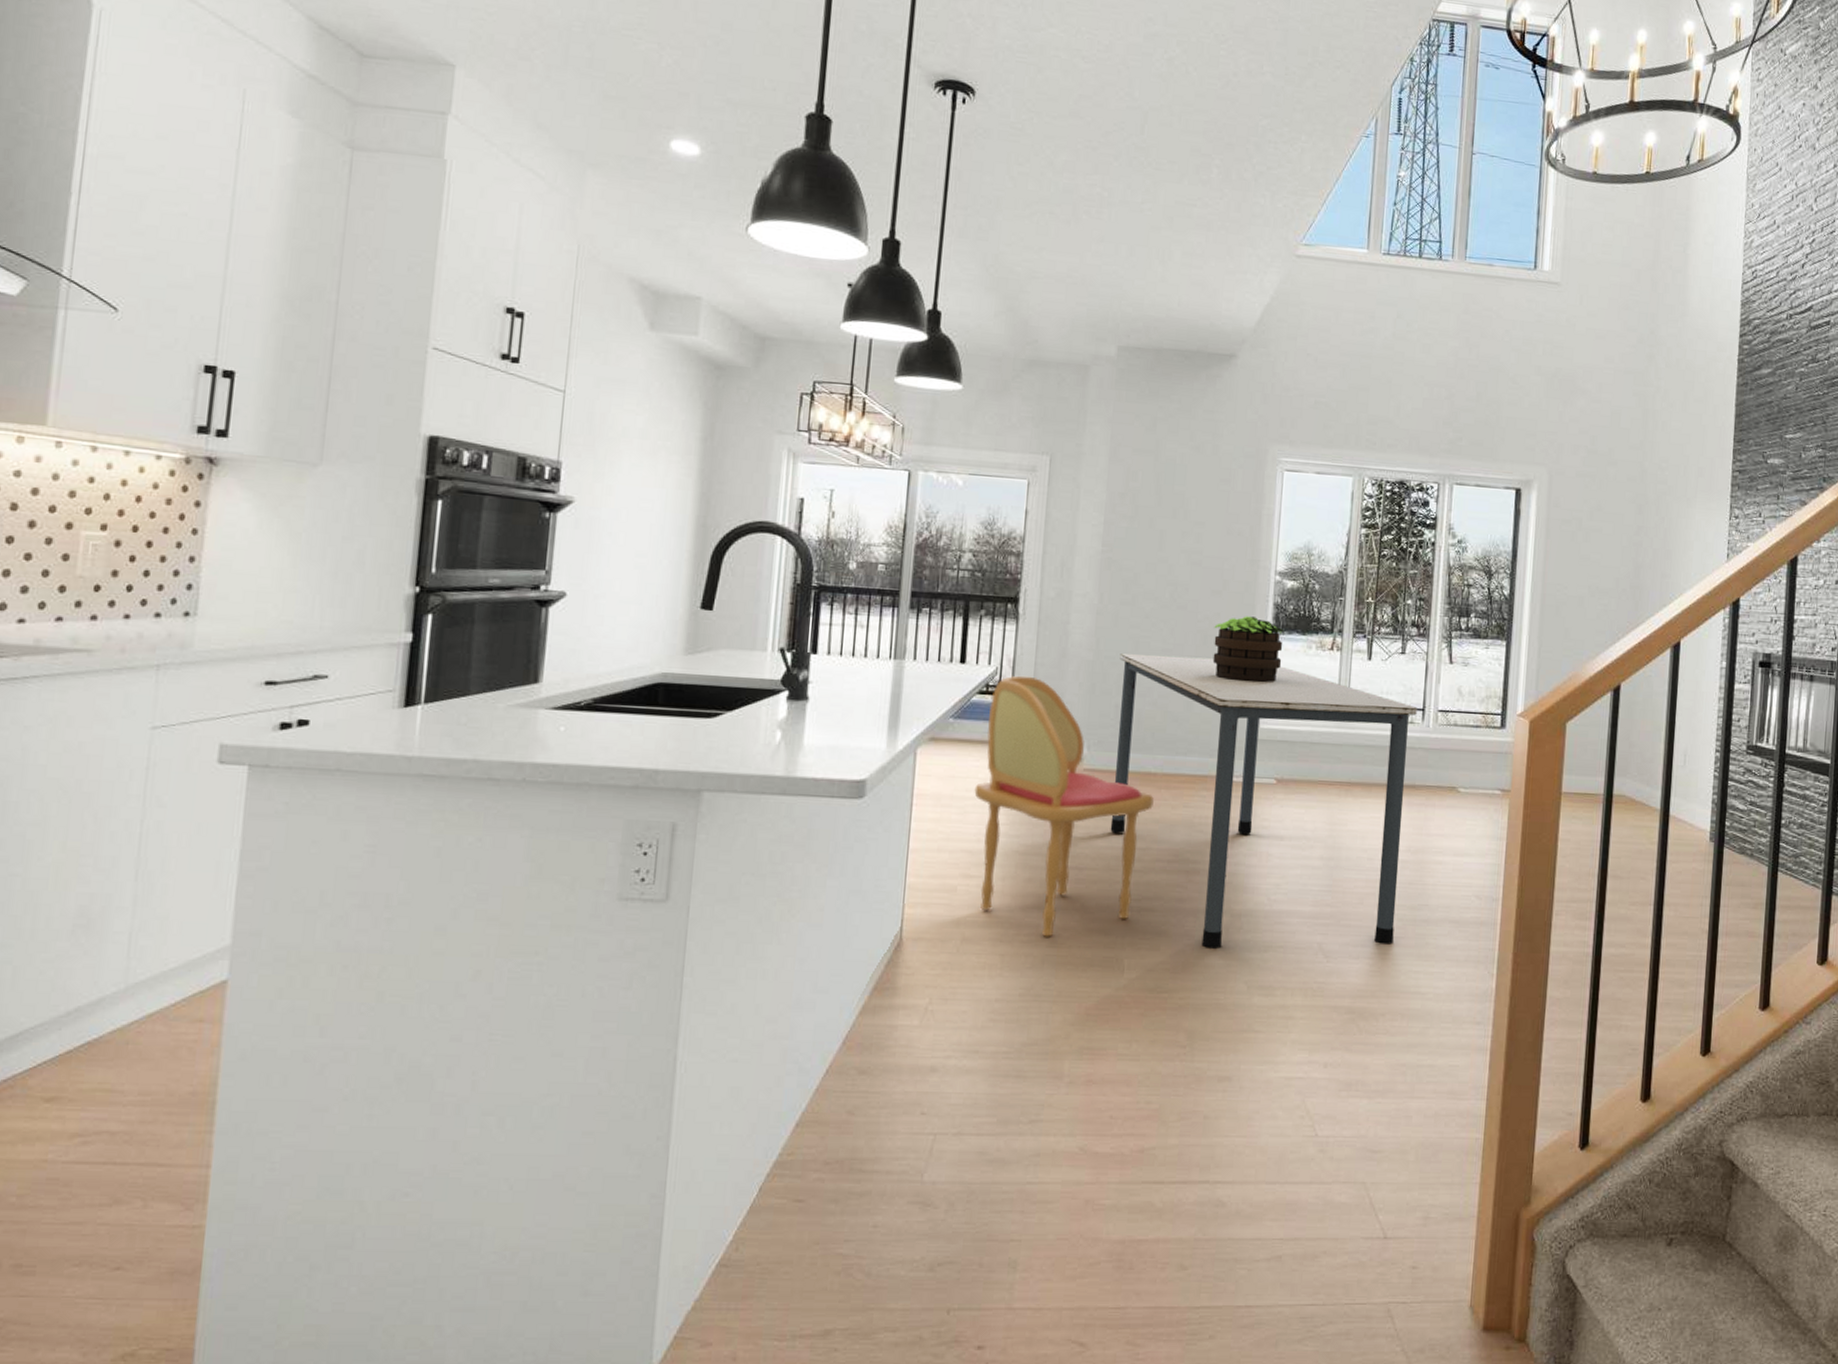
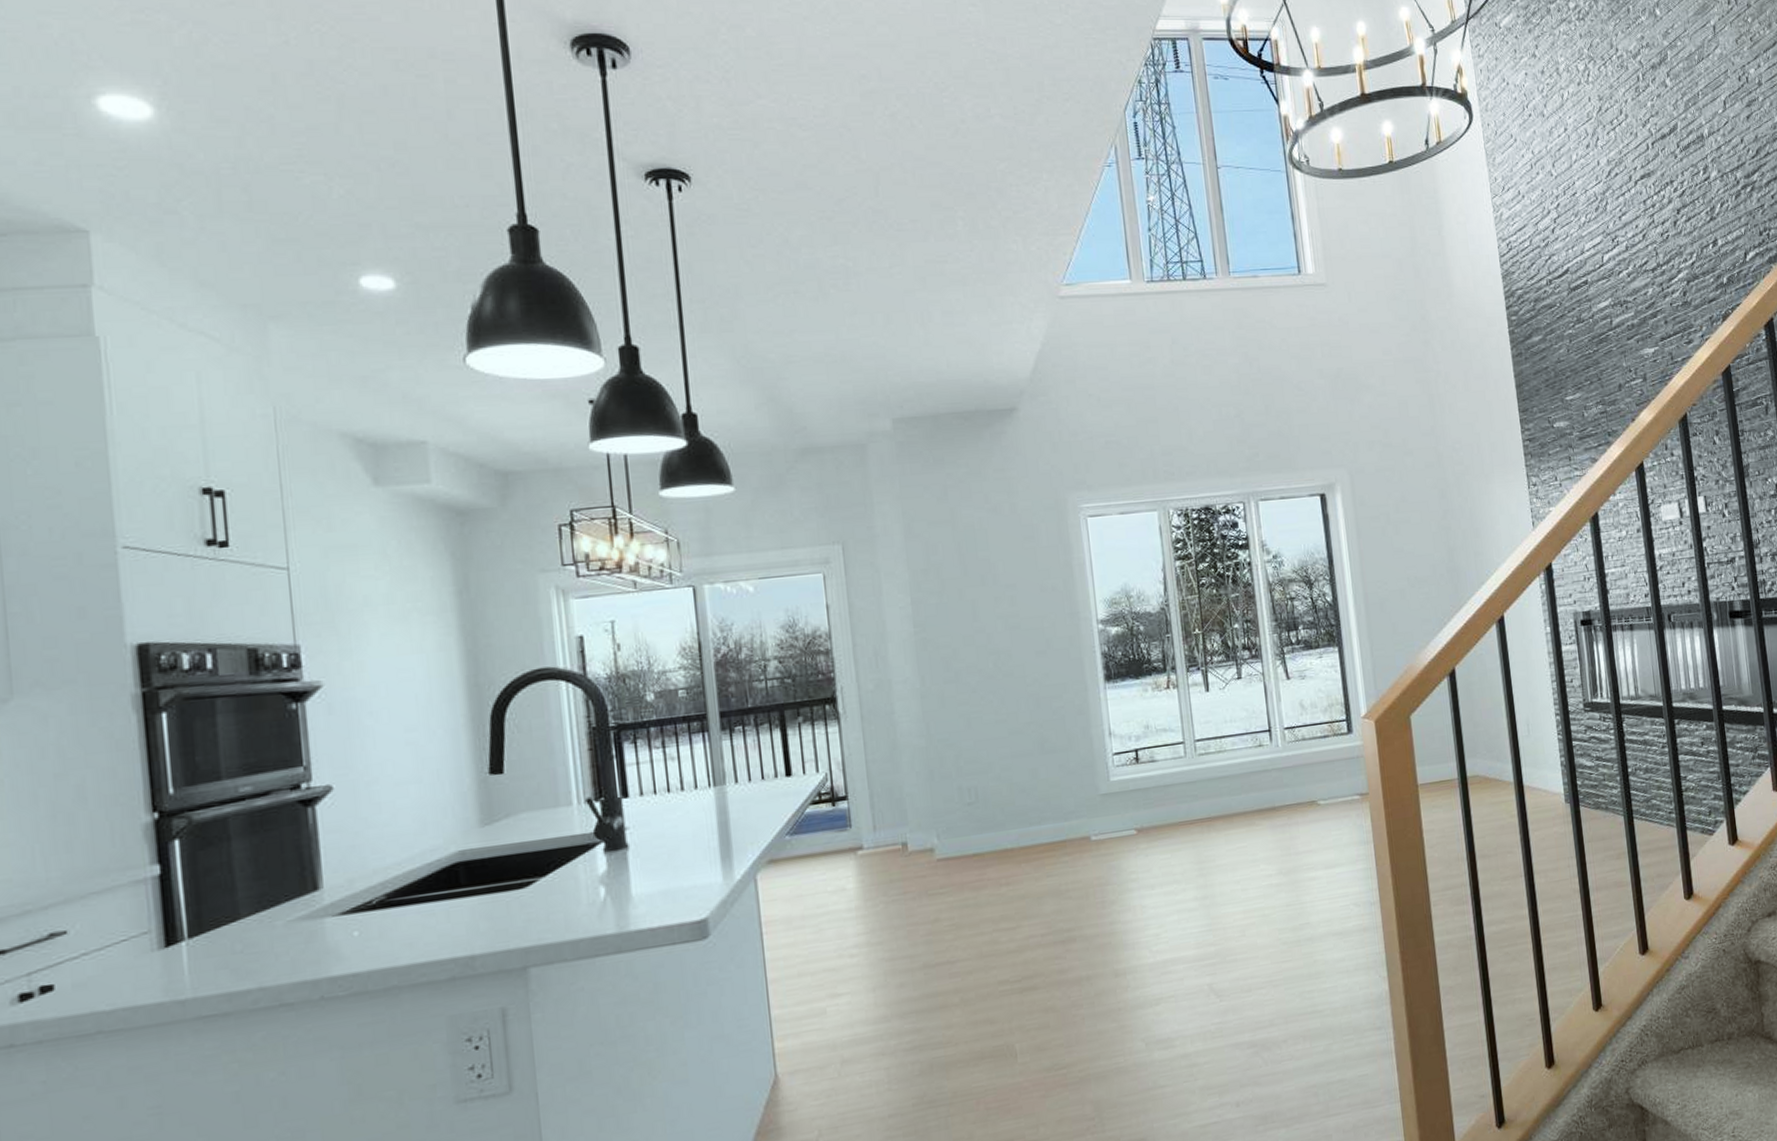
dining chair: present [974,675,1154,937] -> none [825,775,1016,1040]
dining table: present [1110,654,1417,950] -> none [953,715,1282,1015]
potted plant: present [1212,616,1284,683] -> none [1045,670,1121,740]

